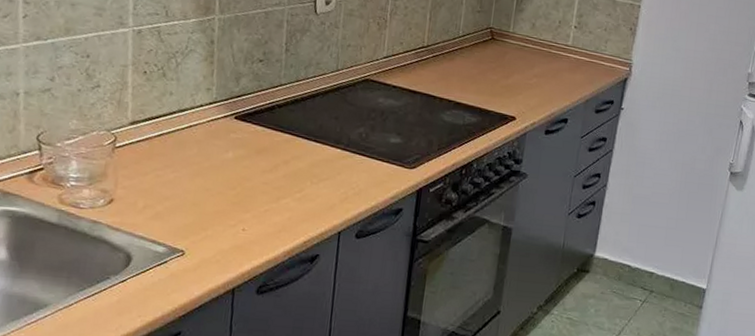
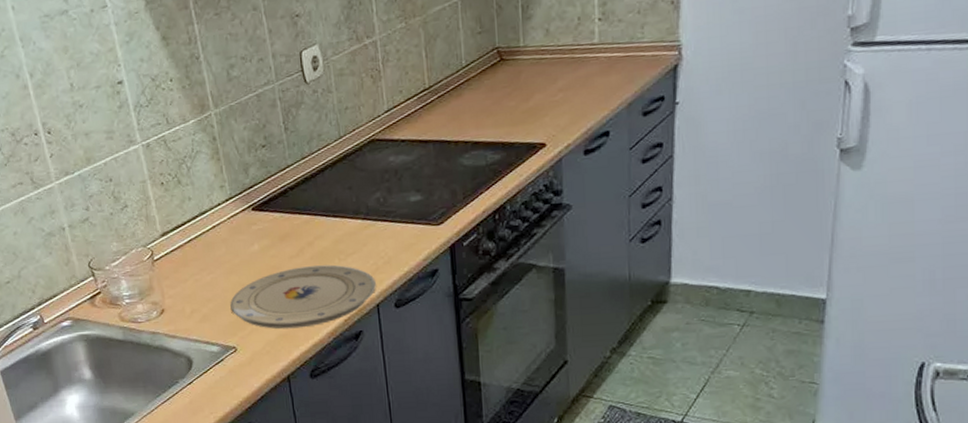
plate: none [188,182,342,243] -> present [230,264,376,330]

